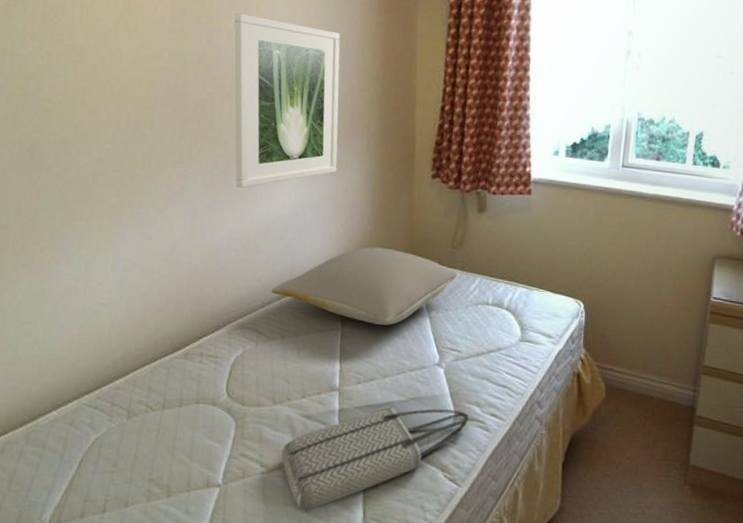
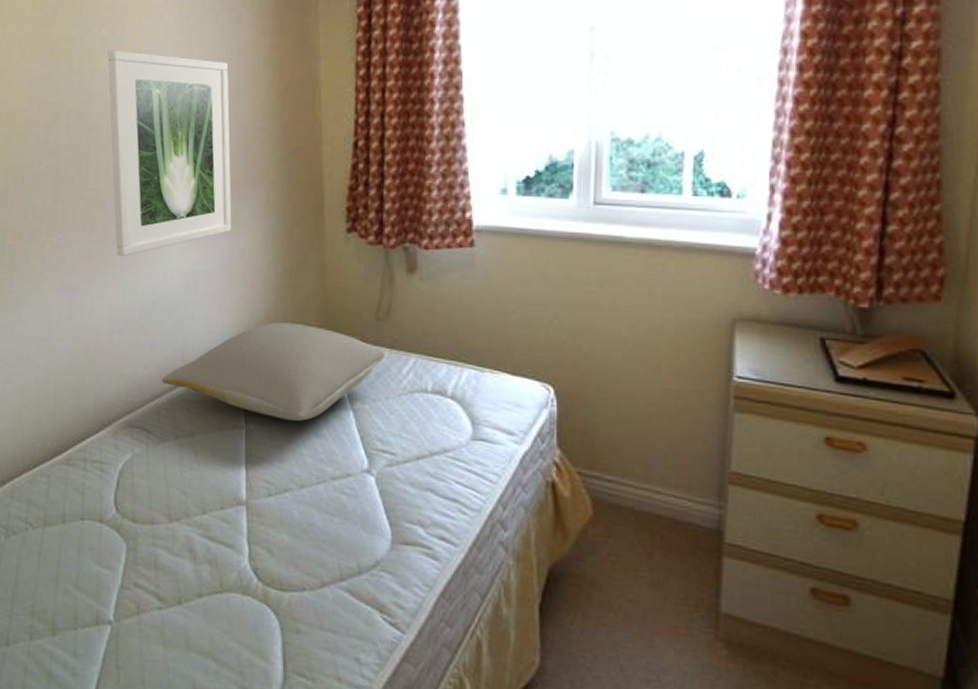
tote bag: present [281,407,469,509] -> none [181,527,411,657]

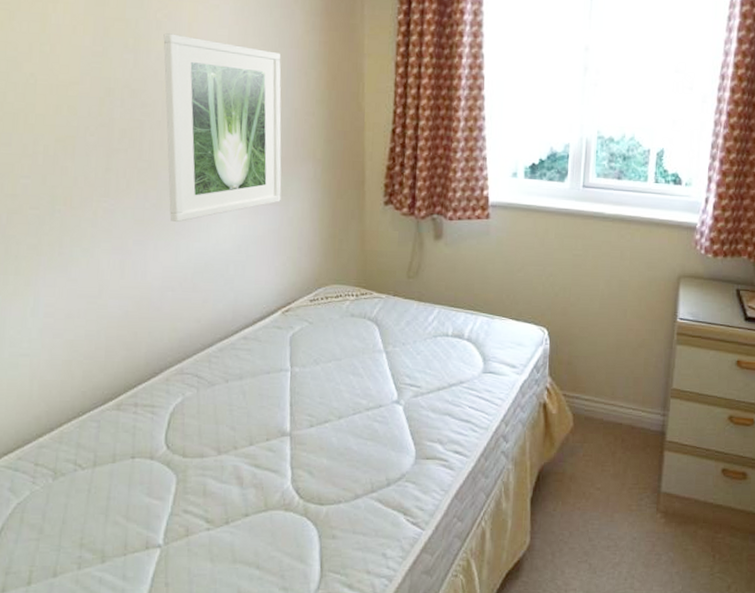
pillow: present [162,322,385,421] -> none [213,280,414,363]

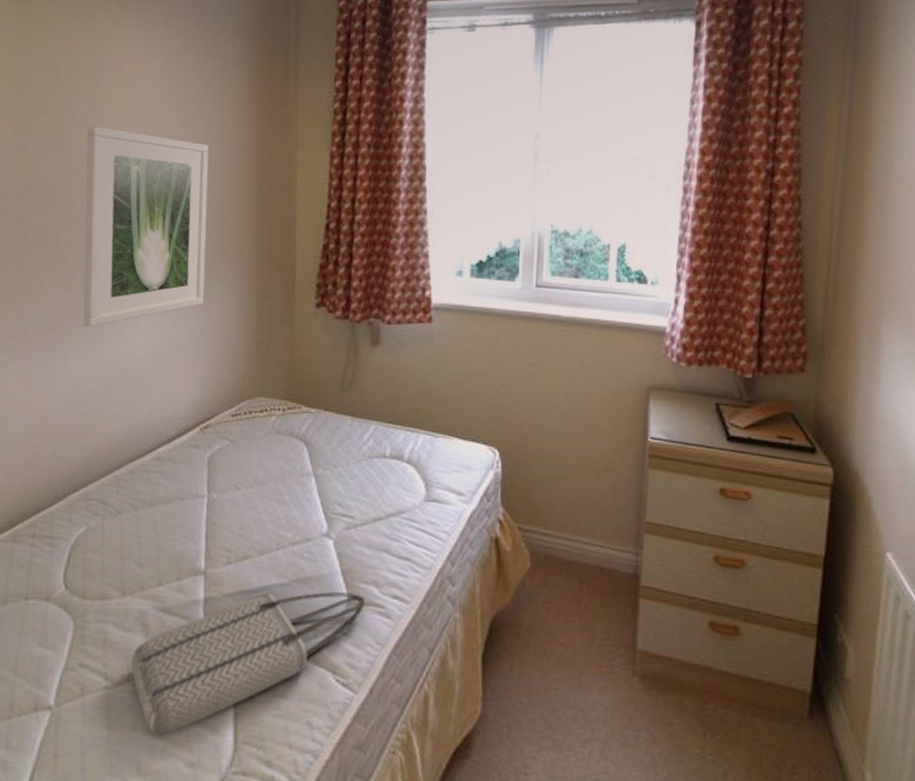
tote bag: none [229,449,432,565] -> present [131,592,366,734]

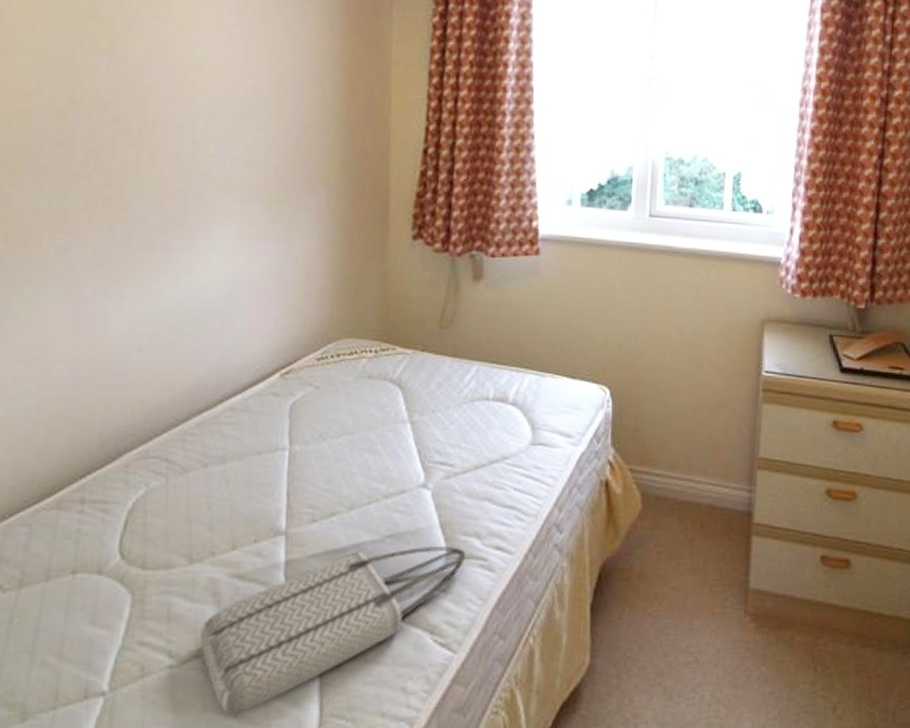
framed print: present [83,126,209,327] -> none [141,35,291,263]

